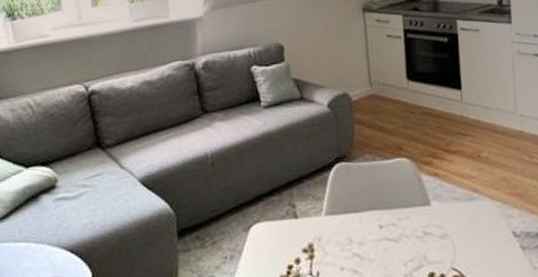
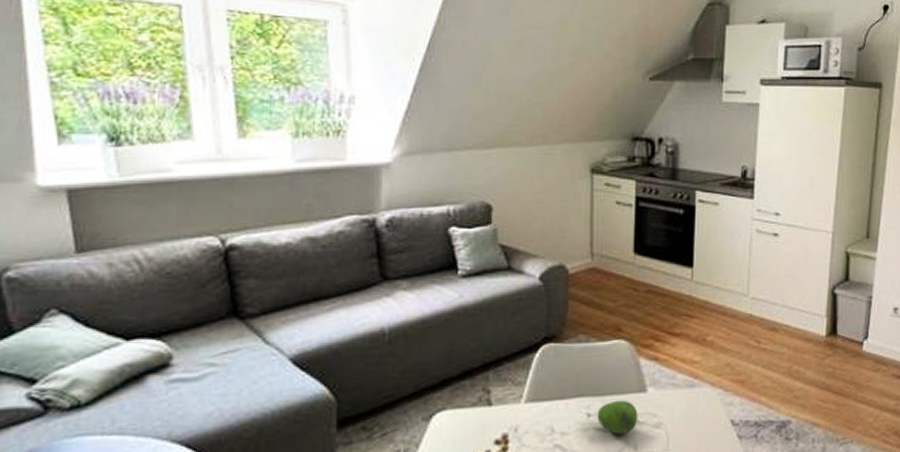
fruit: none [388,212,425,245] -> present [597,400,638,435]

